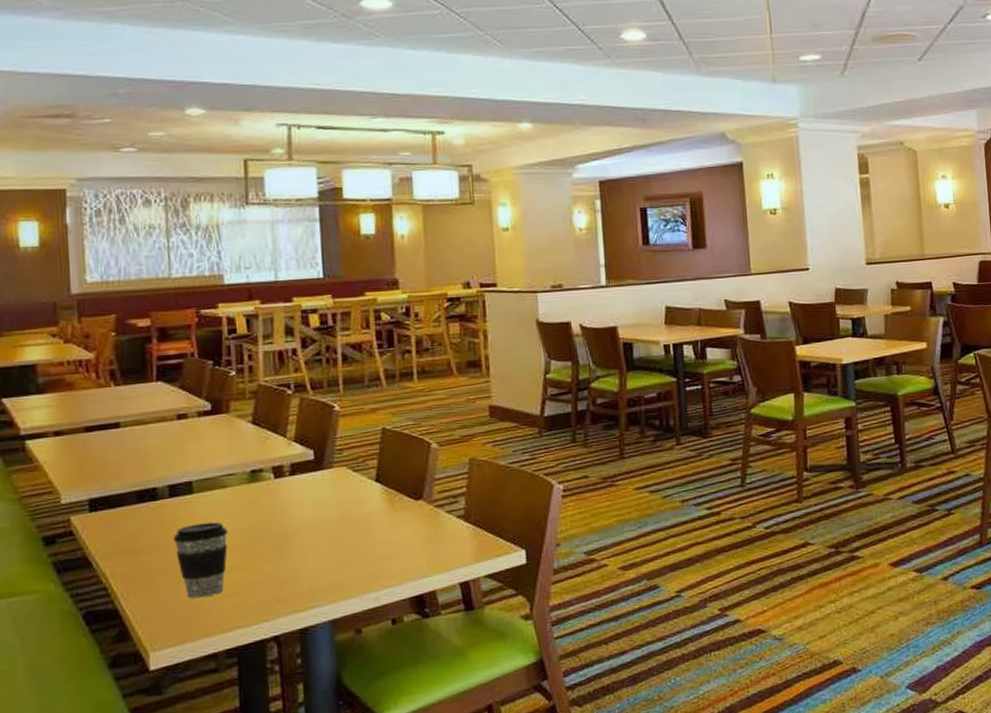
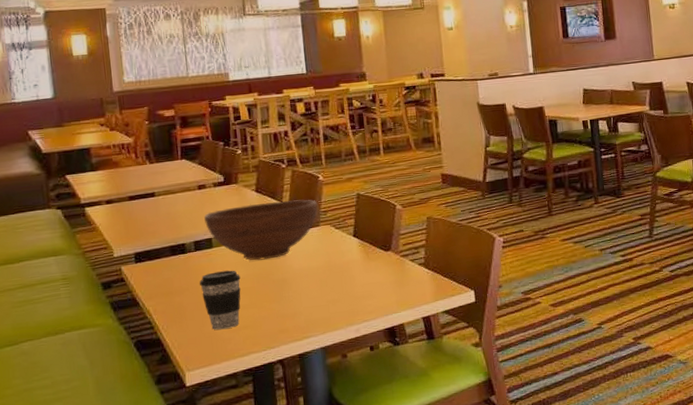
fruit bowl: none [184,434,332,511] -> present [204,199,318,261]

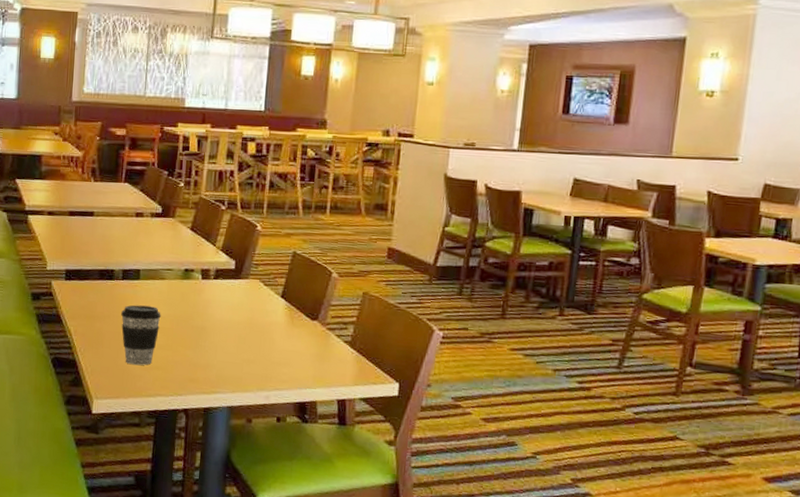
fruit bowl: present [204,199,318,261] -> none [136,241,251,304]

